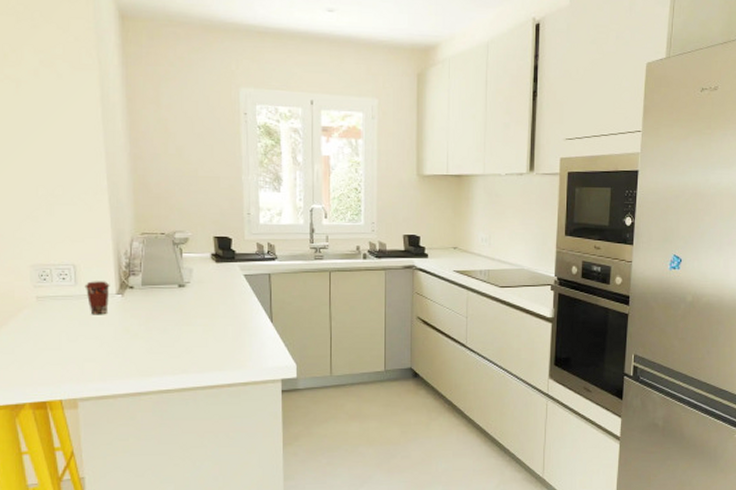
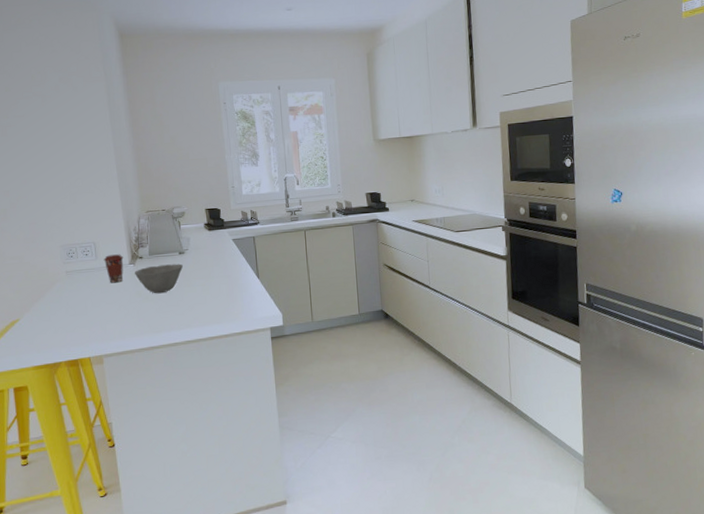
bowl: none [121,298,182,332] -> present [134,263,183,294]

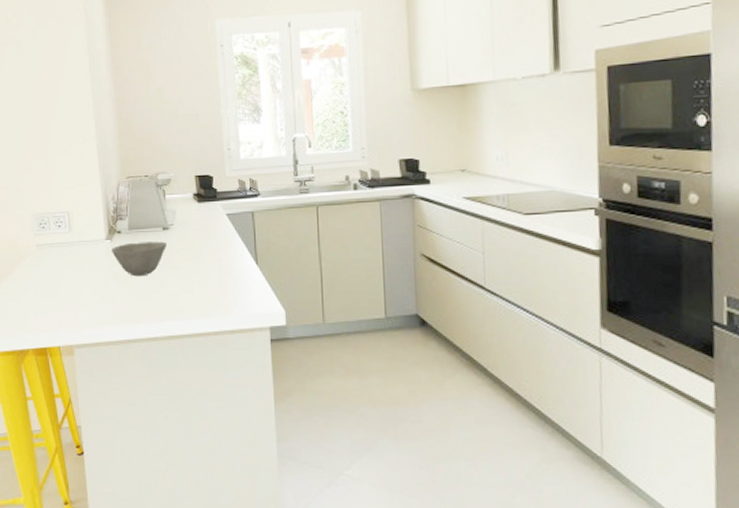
coffee cup: present [103,254,124,283] -> none [77,227,100,261]

